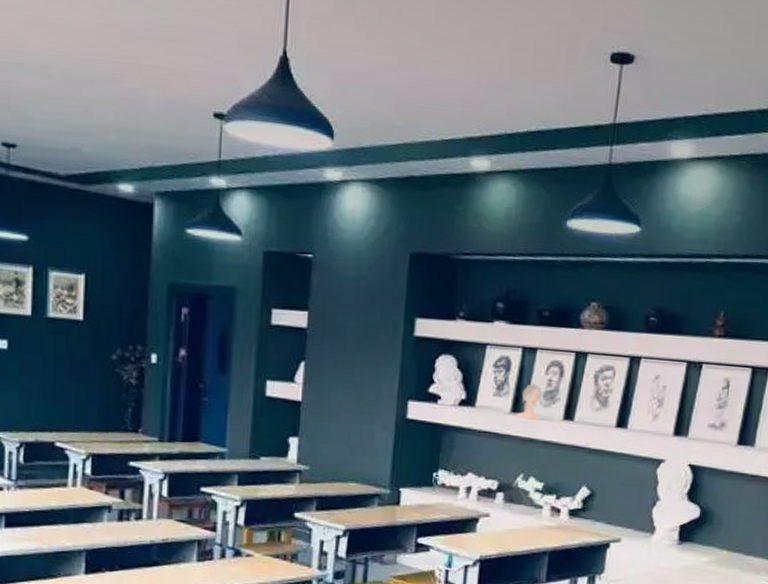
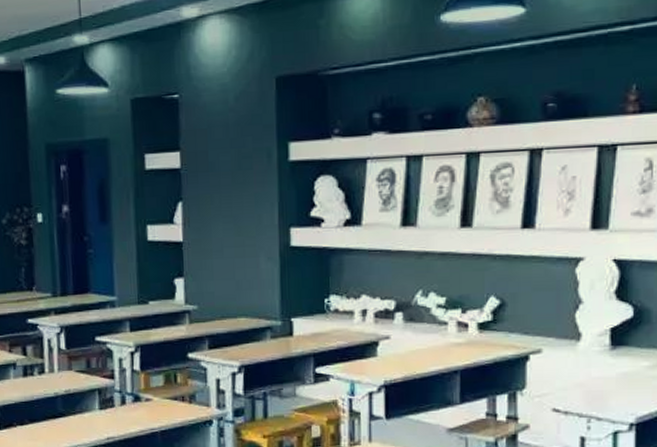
head sculpture: present [517,384,543,420] -> none [408,193,437,232]

